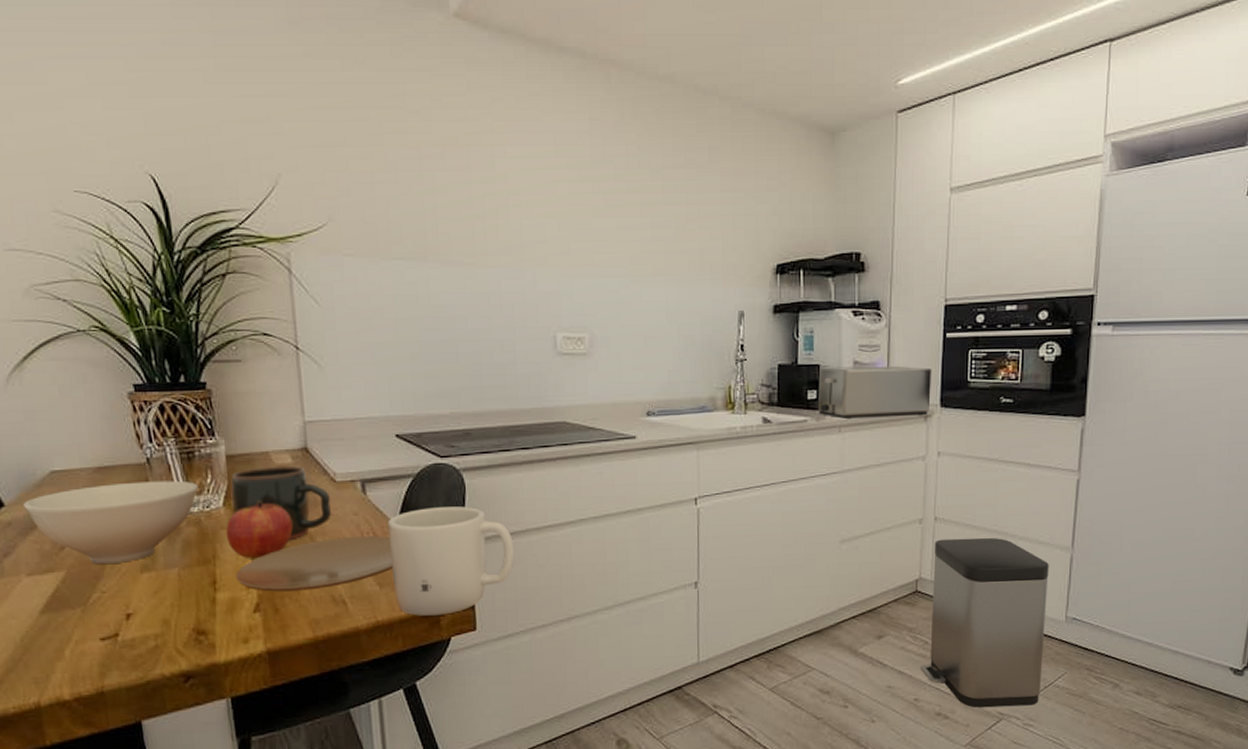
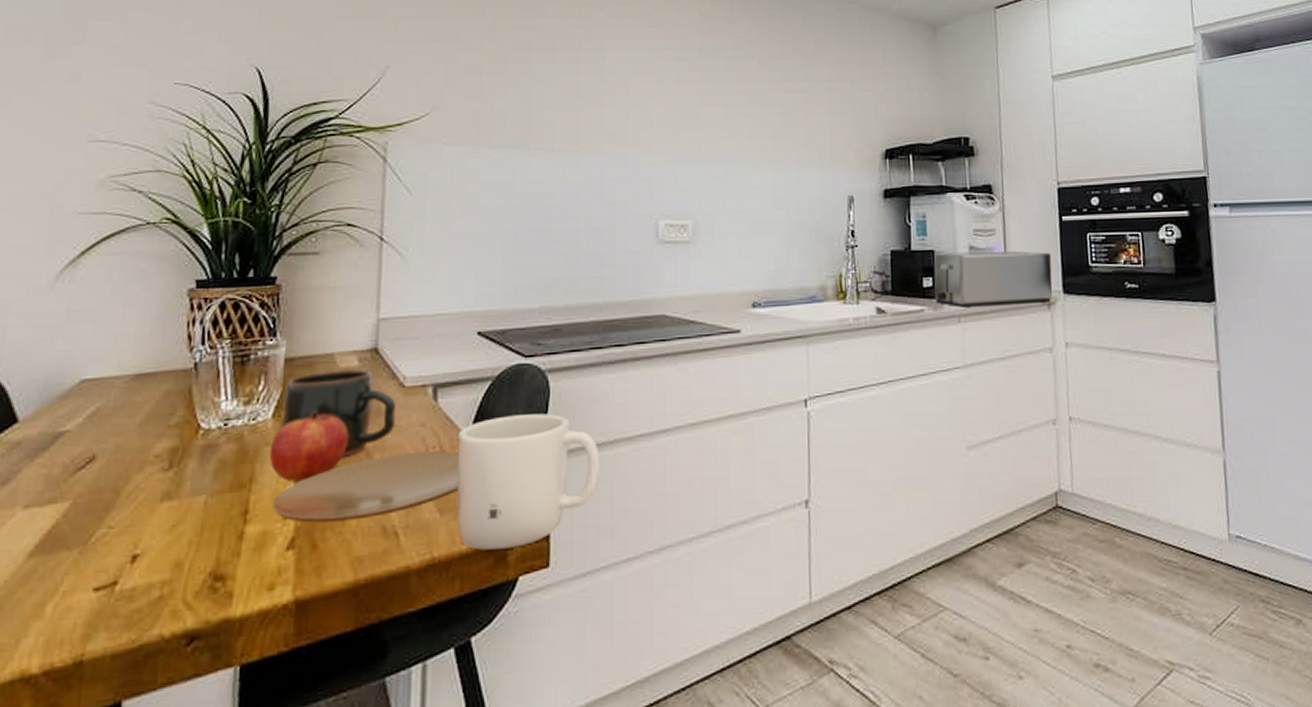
bowl: present [23,480,198,564] -> none [40,388,248,492]
pedal bin: present [921,537,1049,707] -> none [1070,439,1213,655]

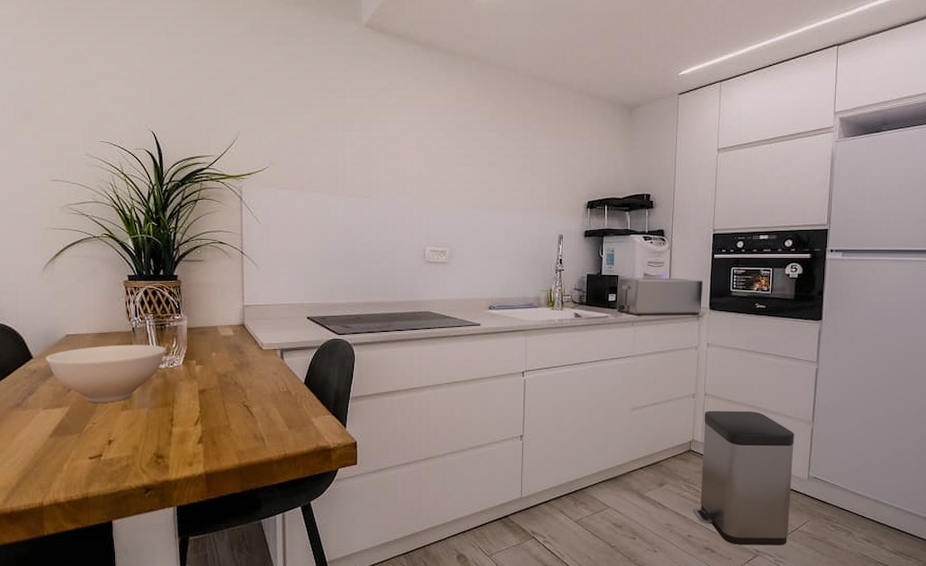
bowl: none [40,388,248,492] -> present [46,344,166,403]
fruit: present [270,411,348,481] -> none [183,361,230,403]
plate: present [272,450,460,523] -> none [187,391,300,429]
mug: present [281,370,396,457] -> none [188,337,258,391]
mug: present [456,413,601,550] -> none [297,371,388,452]
pedal bin: none [1070,439,1213,655] -> present [693,410,794,546]

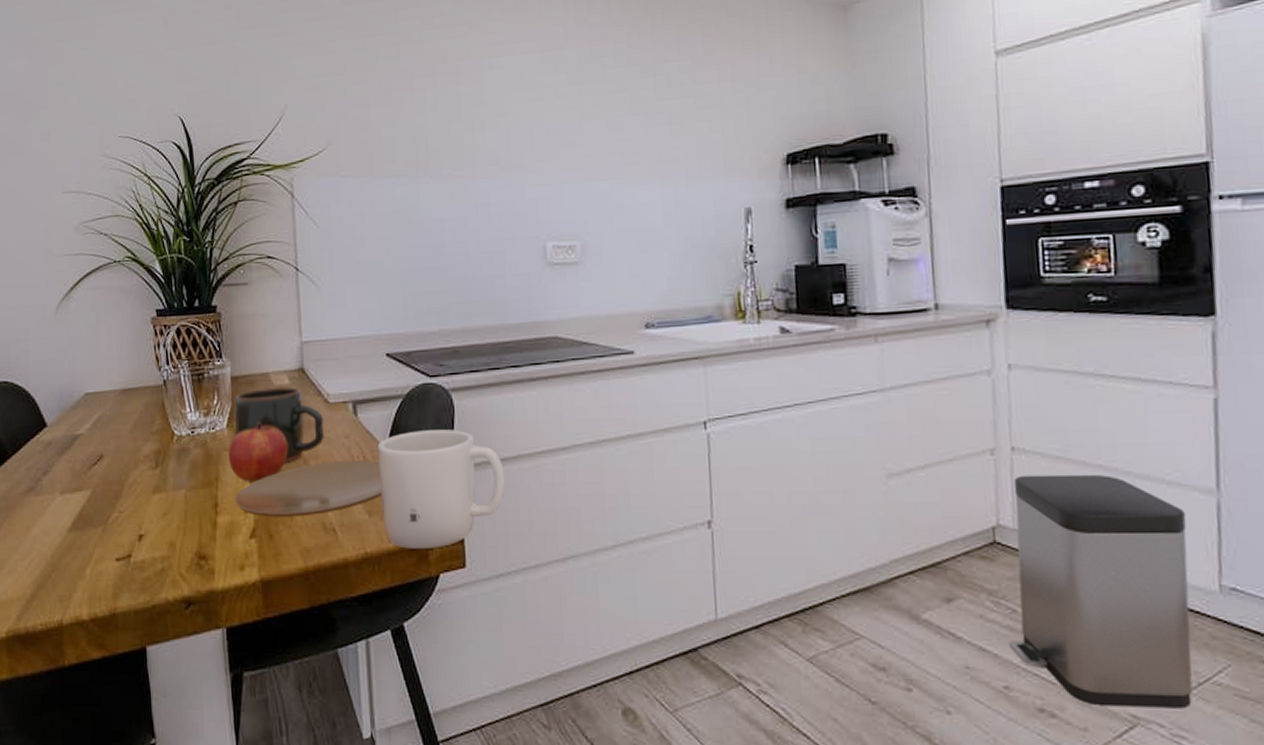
bowl: present [46,344,166,403] -> none [62,402,206,484]
fruit: none [183,361,230,403] -> present [229,422,288,481]
plate: none [187,391,300,429] -> present [235,460,383,517]
mug: none [188,337,258,391] -> present [234,387,324,463]
mug: none [297,371,388,452] -> present [377,429,506,549]
toaster: present [616,277,703,317] -> none [845,261,992,328]

